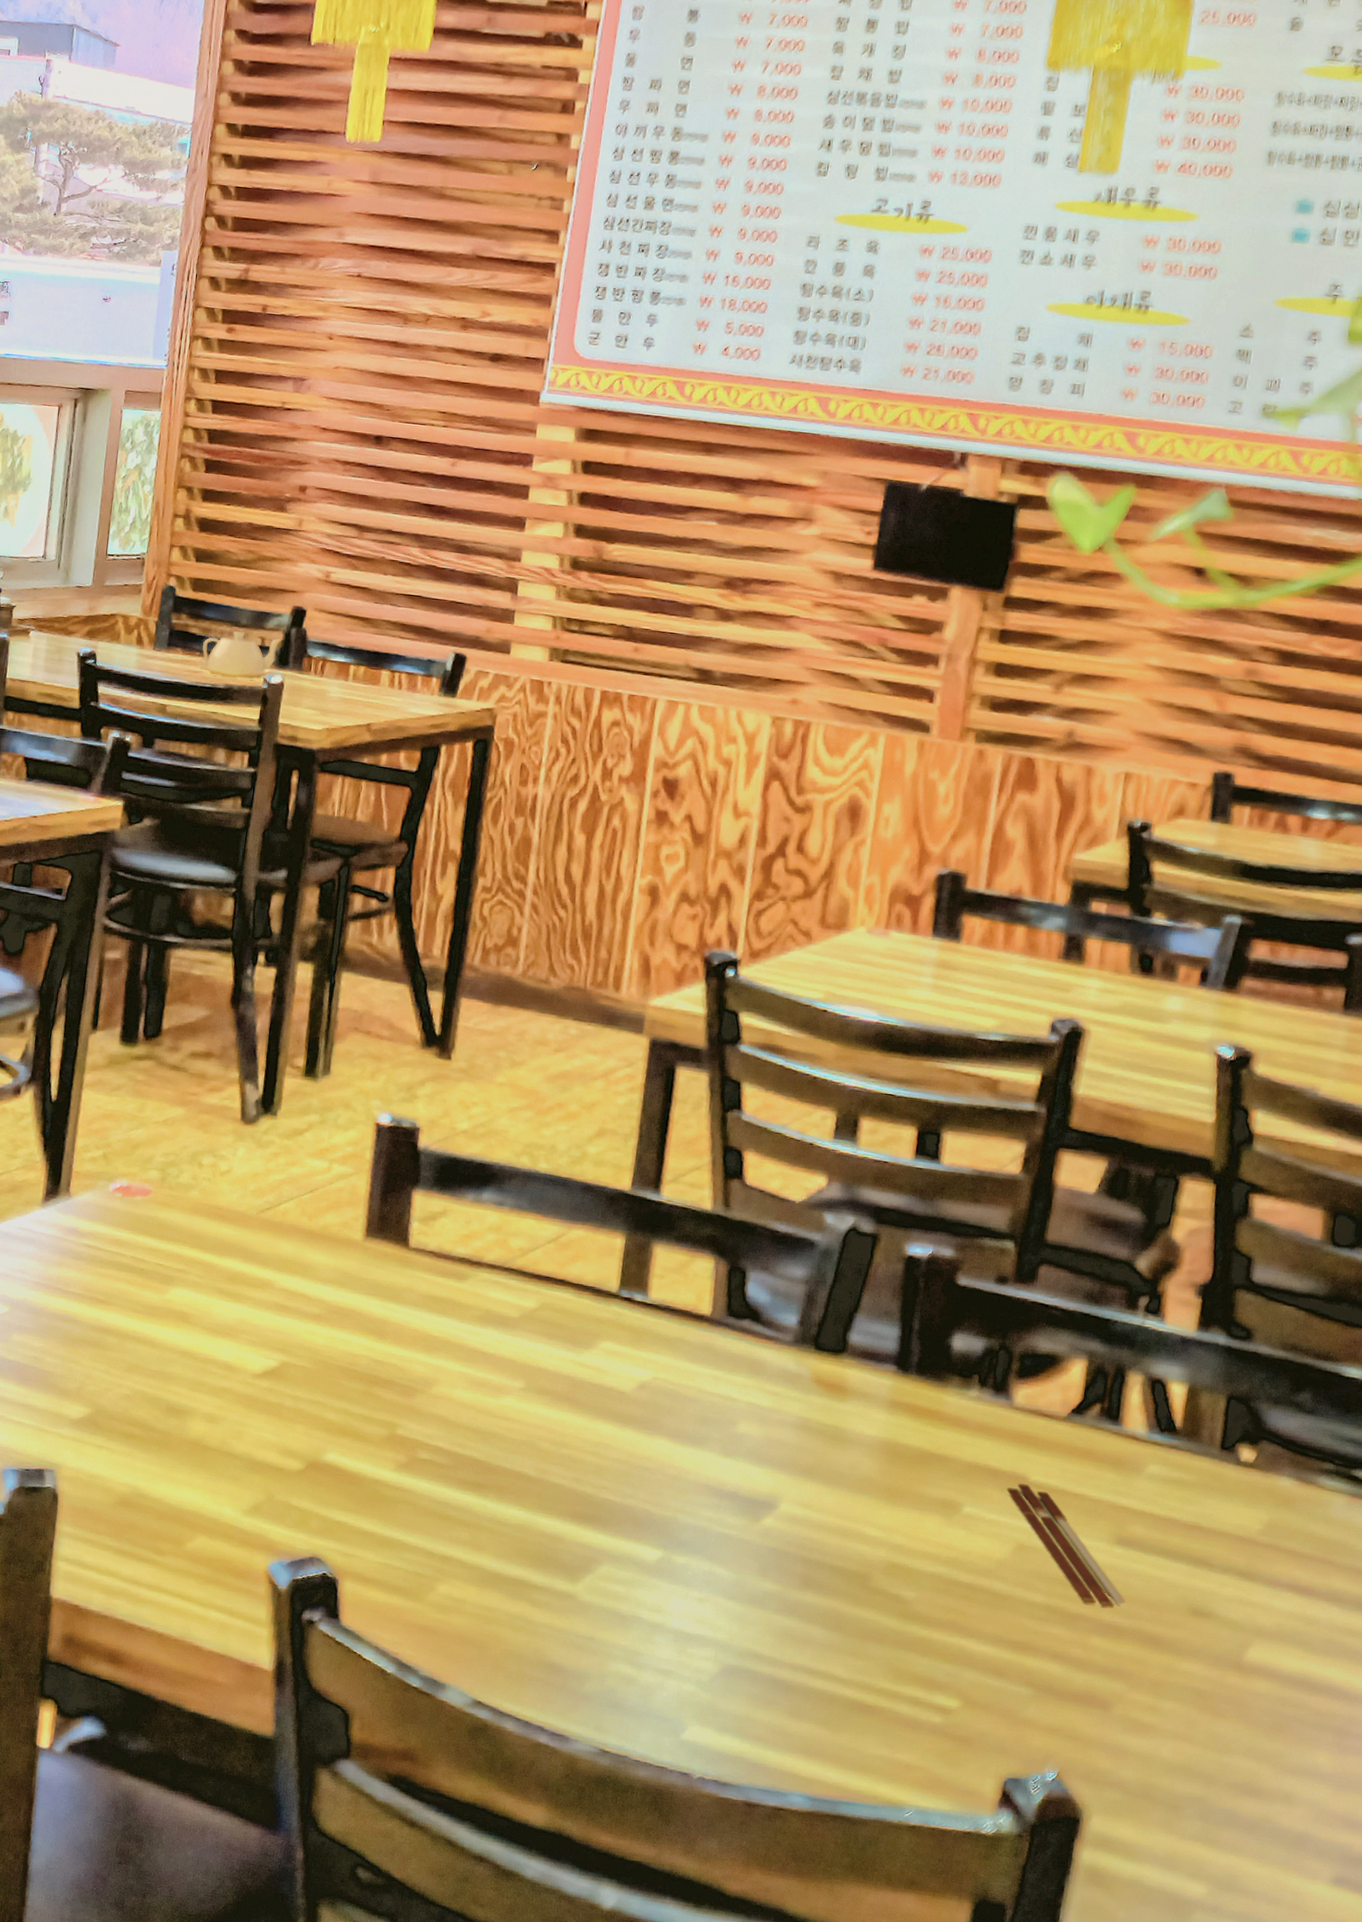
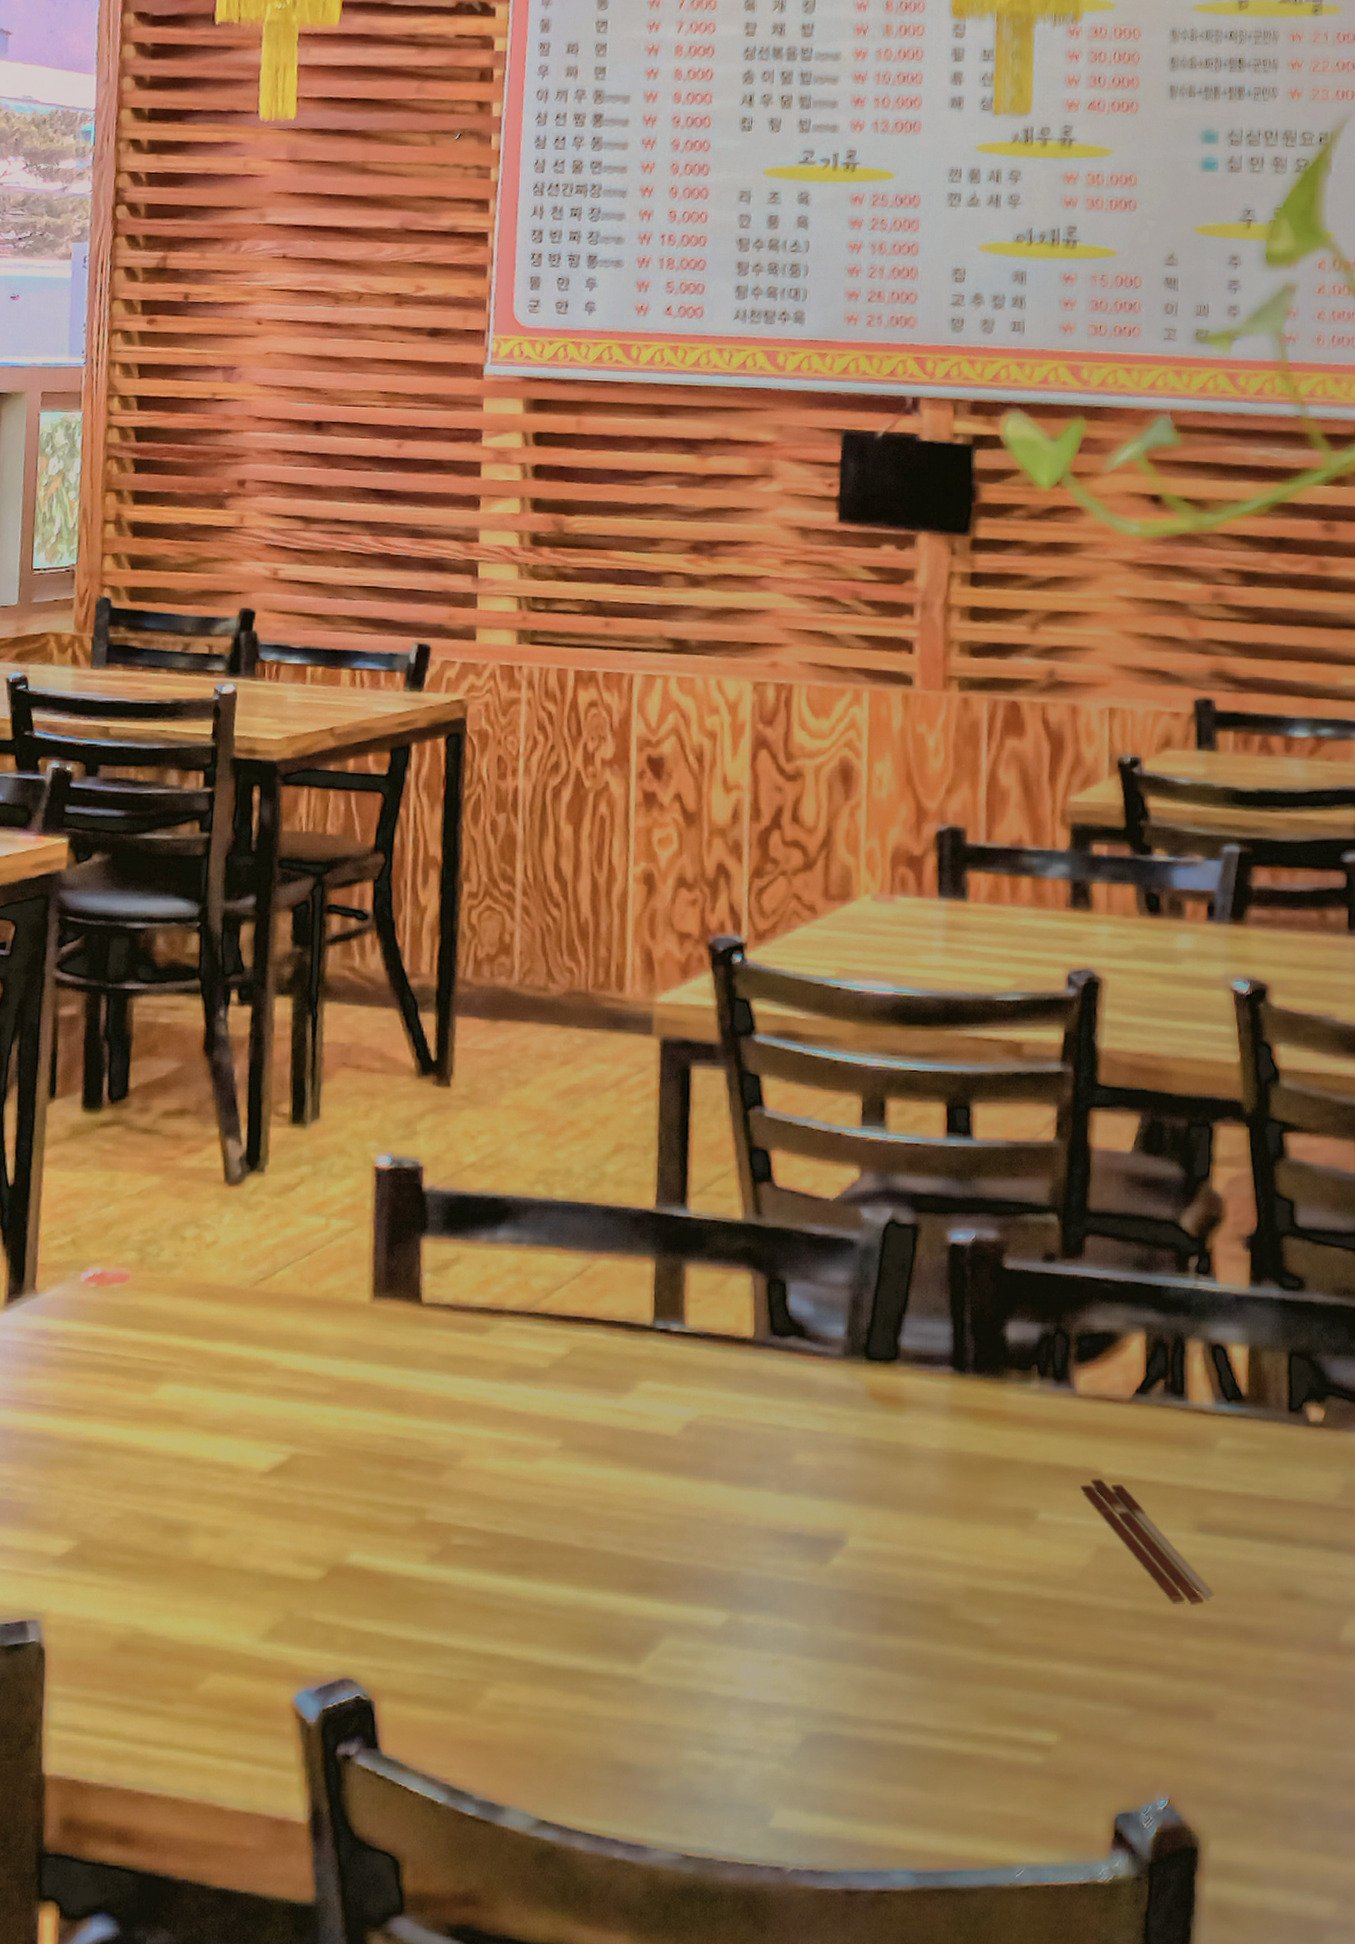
teapot: present [198,630,284,681] -> none [141,640,233,694]

